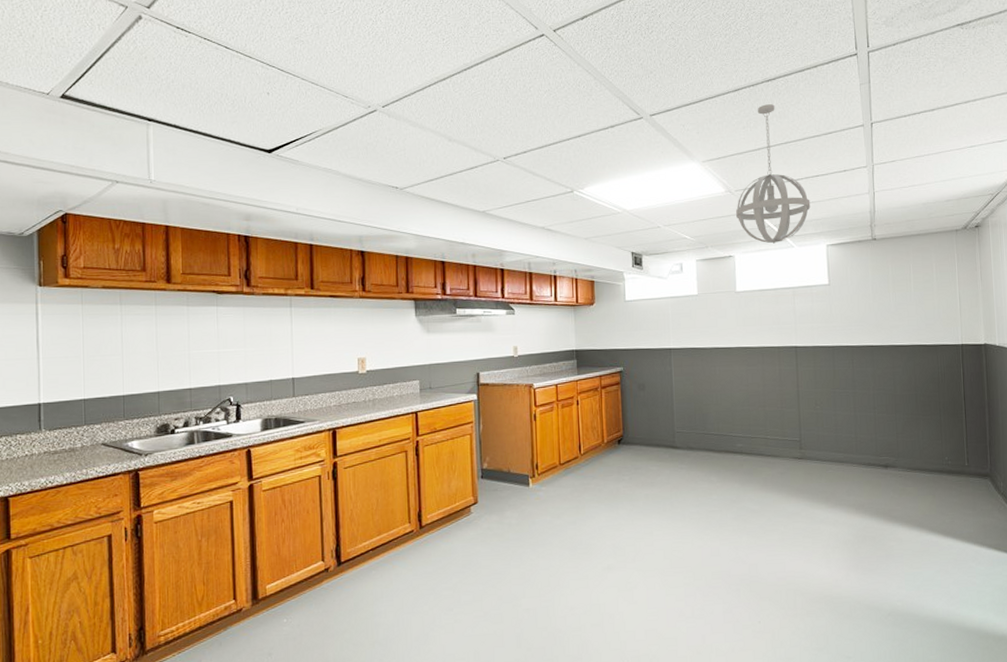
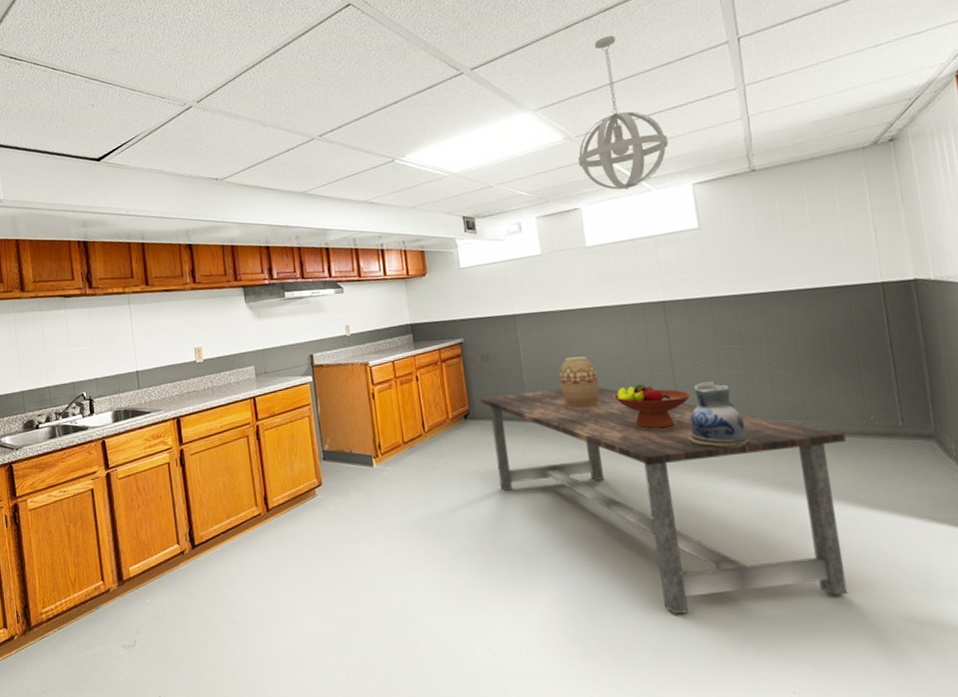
dining table: none [634,419,927,627] -> present [480,387,848,614]
vase: none [704,391,738,440] -> present [559,356,600,410]
fruit bowl: none [748,419,812,461] -> present [613,384,691,430]
ceramic pitcher: none [807,420,855,480] -> present [689,381,750,448]

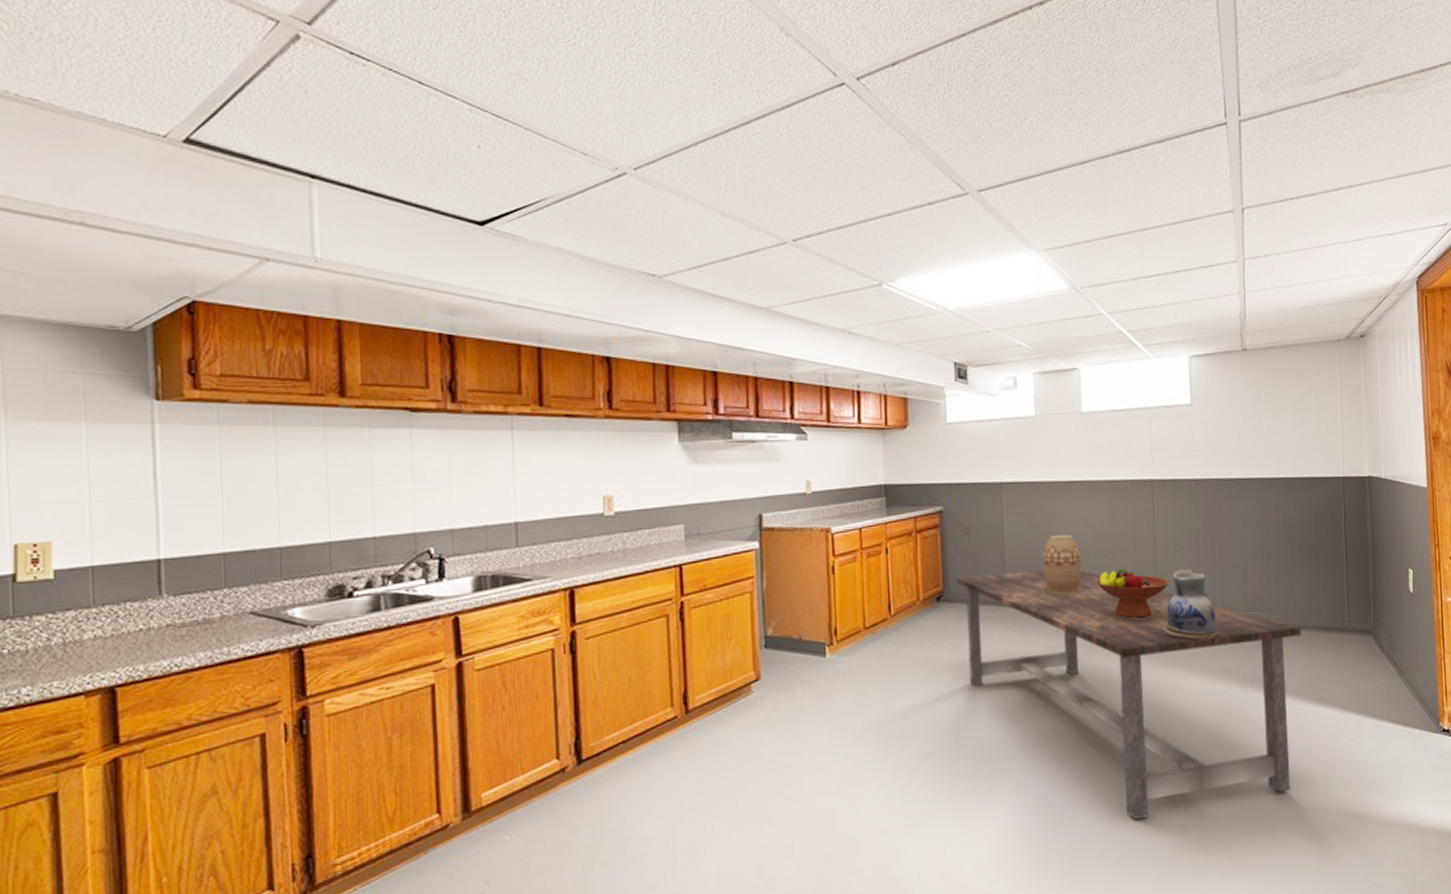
pendant light: present [578,35,669,190] -> none [1082,181,1171,354]

